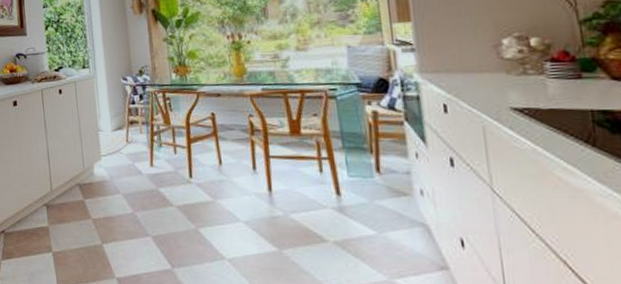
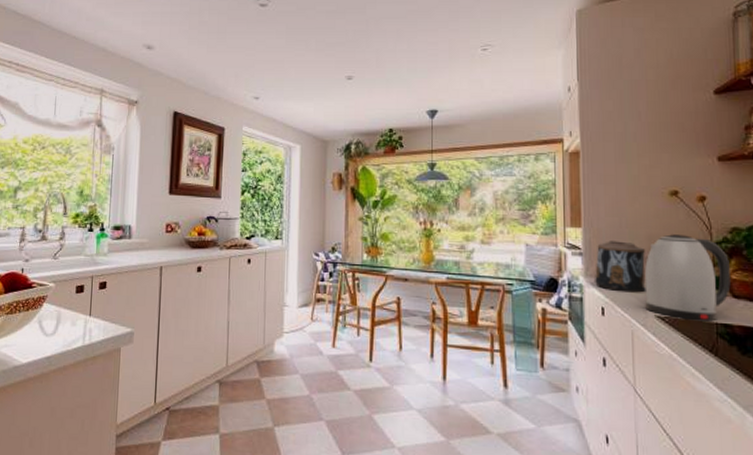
canister: none [432,31,497,86] -> present [595,241,646,293]
kettle: none [493,15,608,110] -> present [644,234,731,322]

